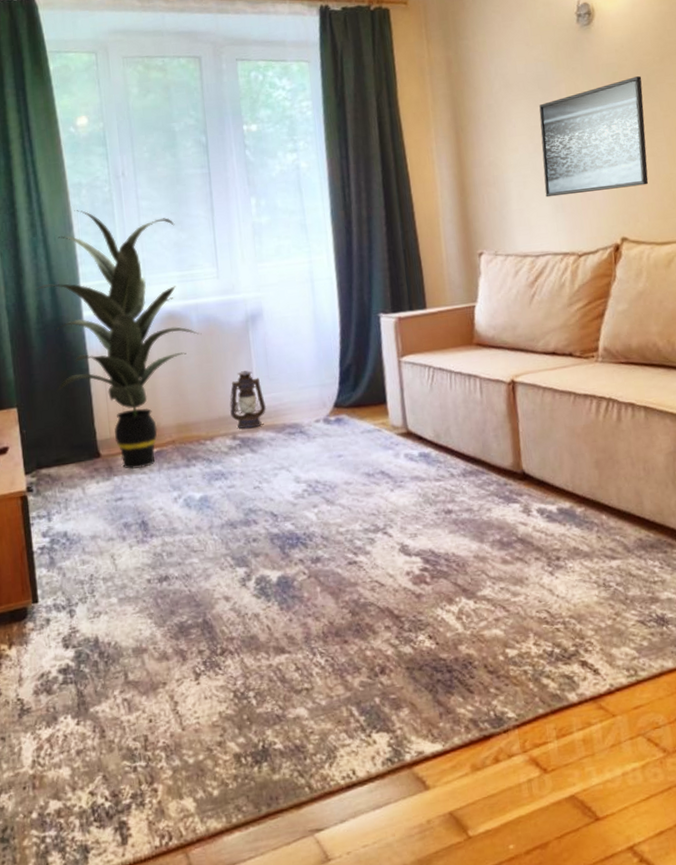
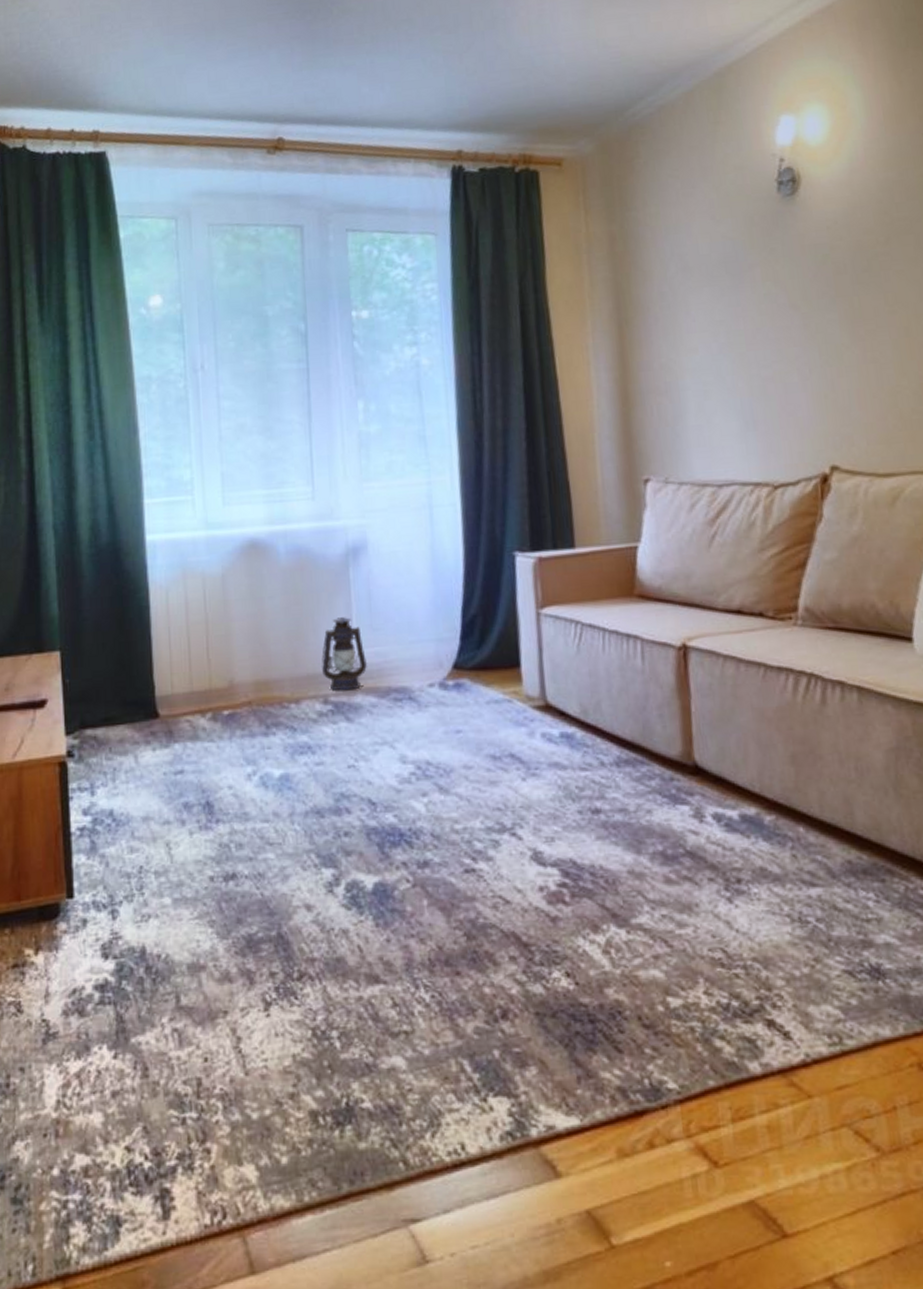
indoor plant: present [36,210,202,469] -> none [90,409,290,735]
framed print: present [539,76,649,198] -> none [726,260,868,412]

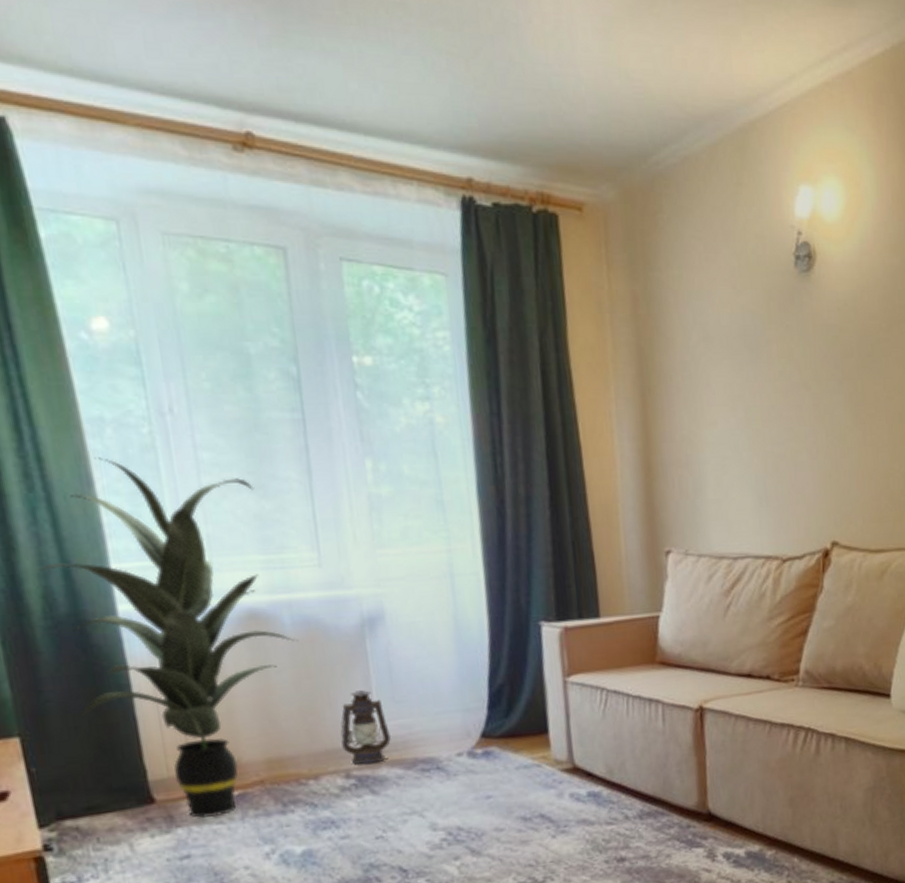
indoor plant: none [90,409,290,735] -> present [39,457,299,818]

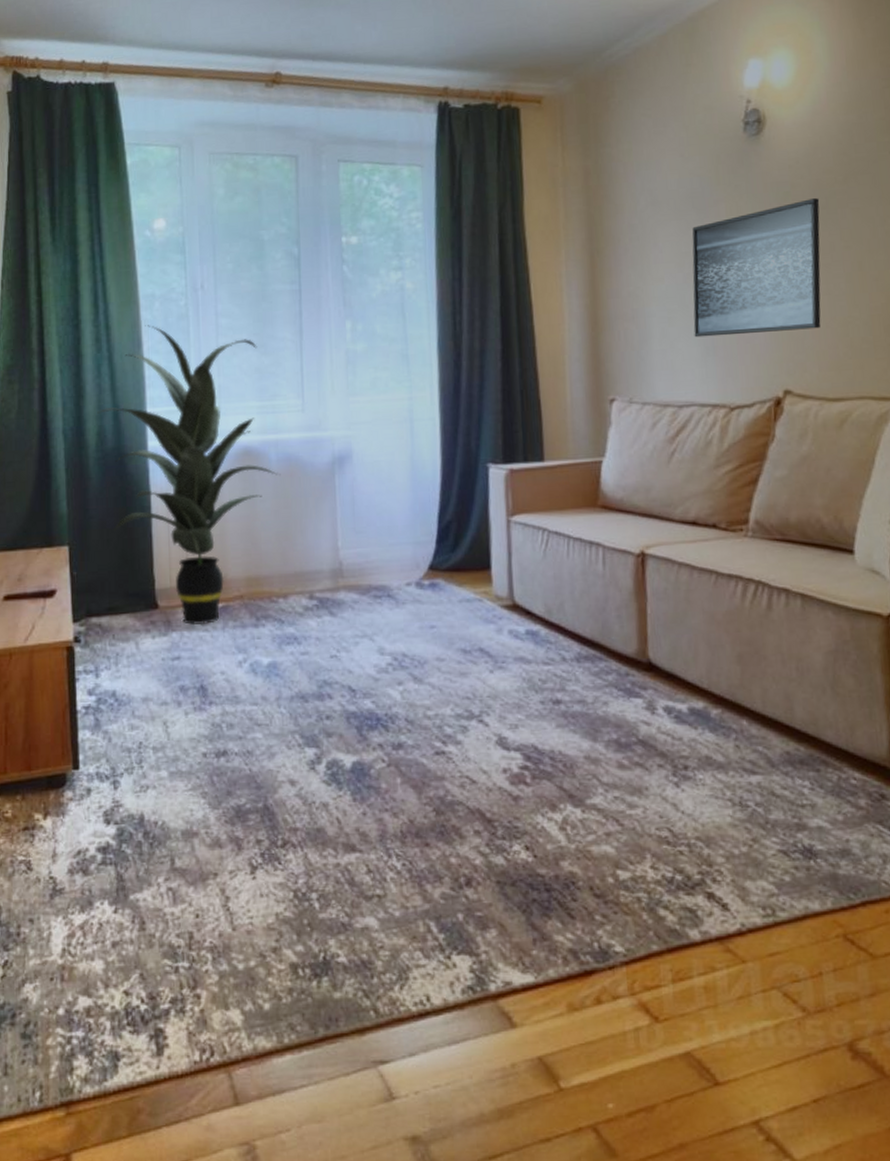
lantern: present [340,690,391,765] -> none [308,520,350,588]
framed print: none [744,345,866,487] -> present [692,198,821,338]

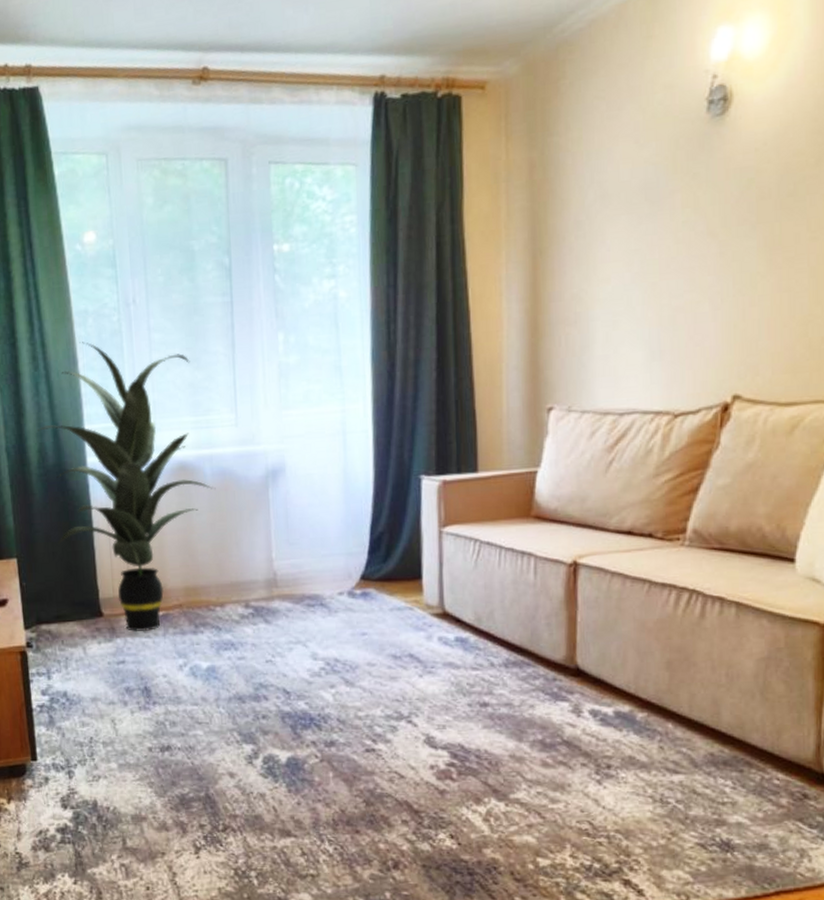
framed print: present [692,198,821,338] -> none [639,184,787,342]

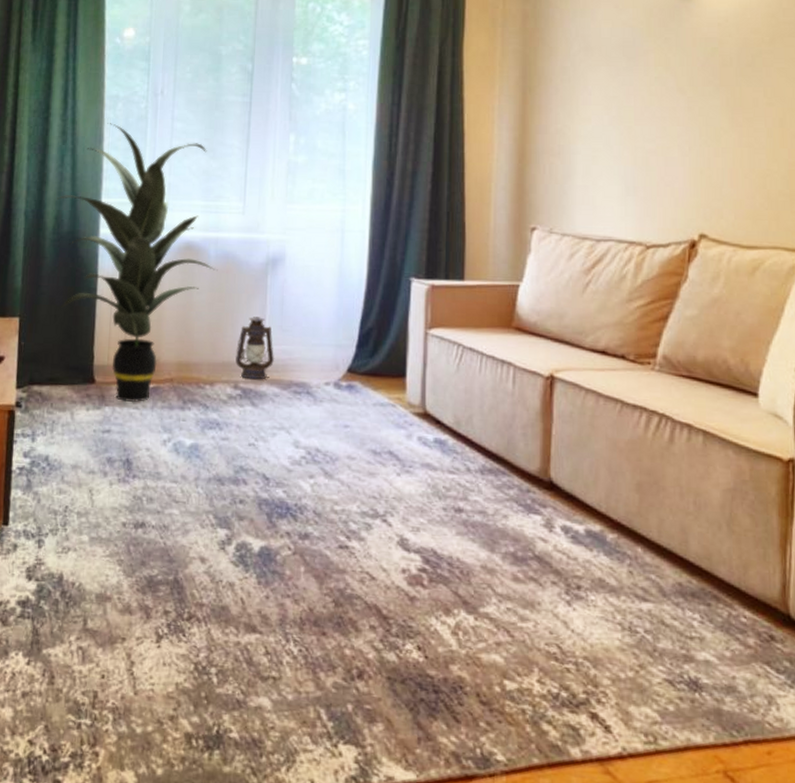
lantern: none [243,532,284,597] -> present [236,317,274,380]

